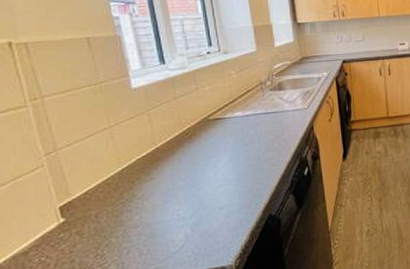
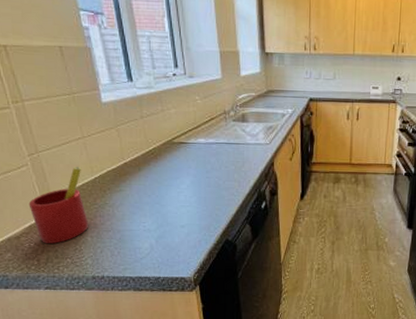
straw: none [42,158,114,255] -> present [28,166,89,244]

